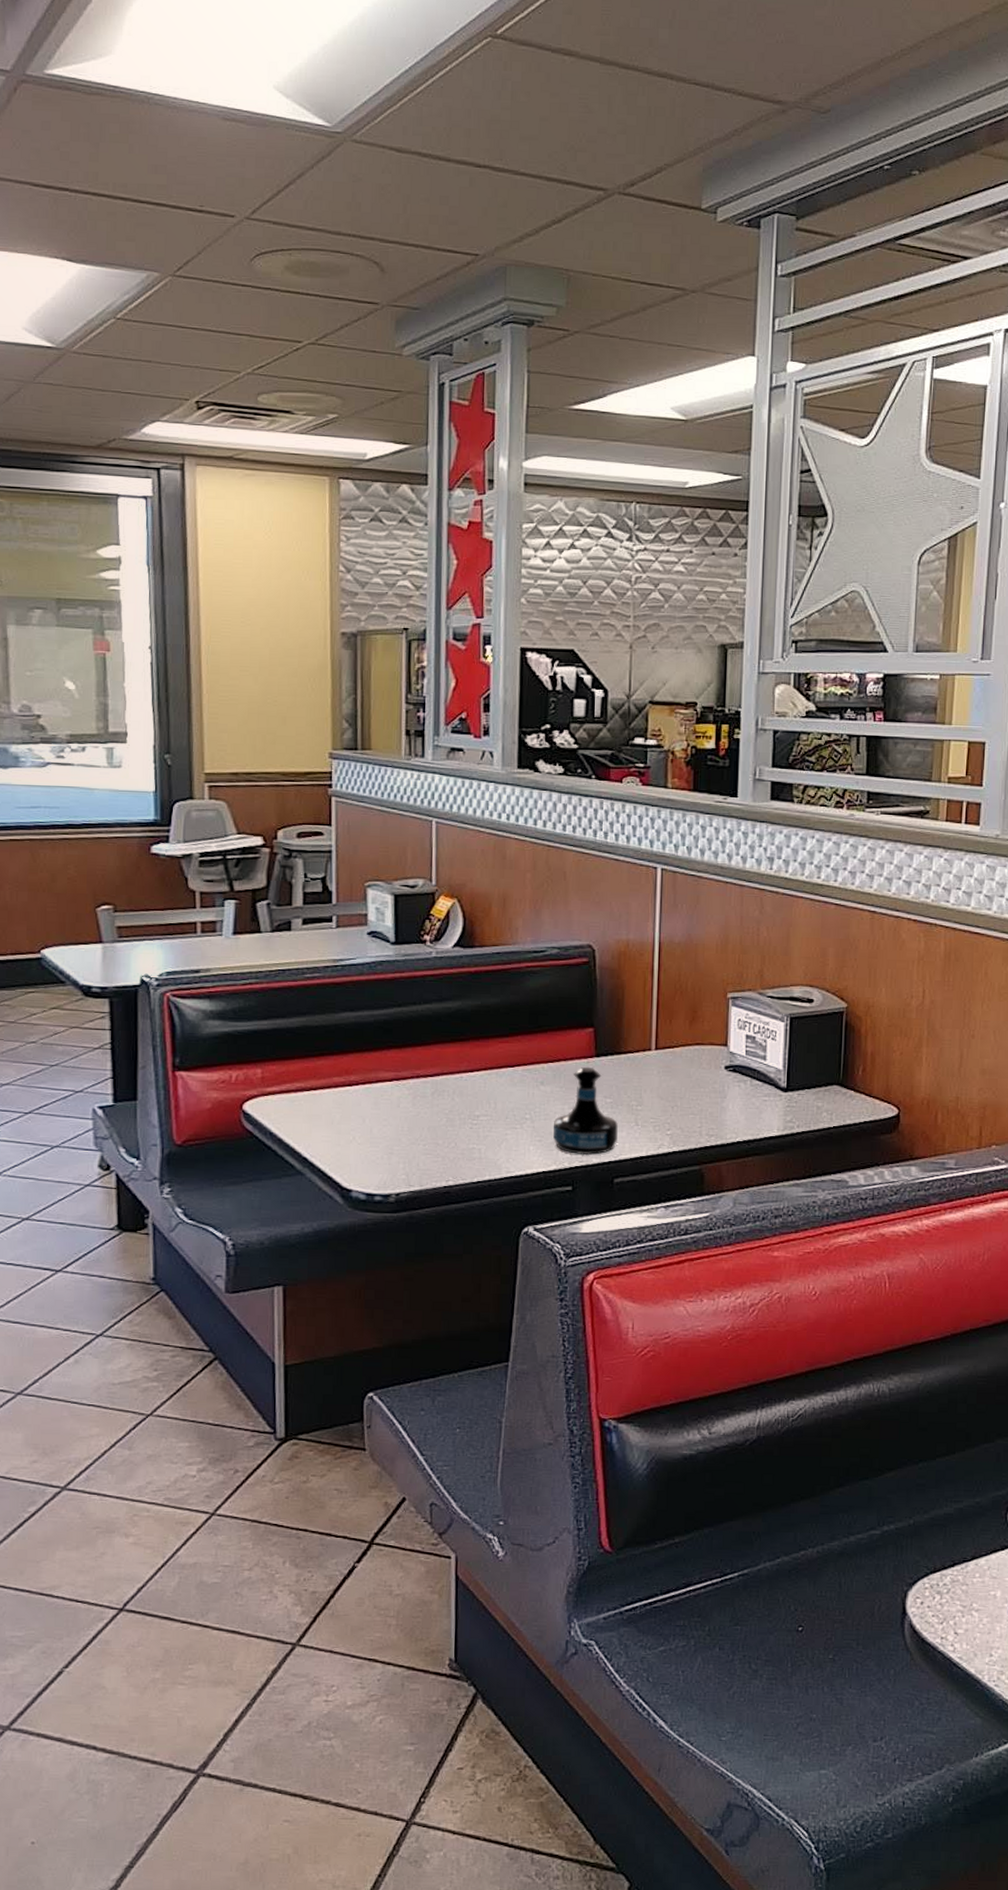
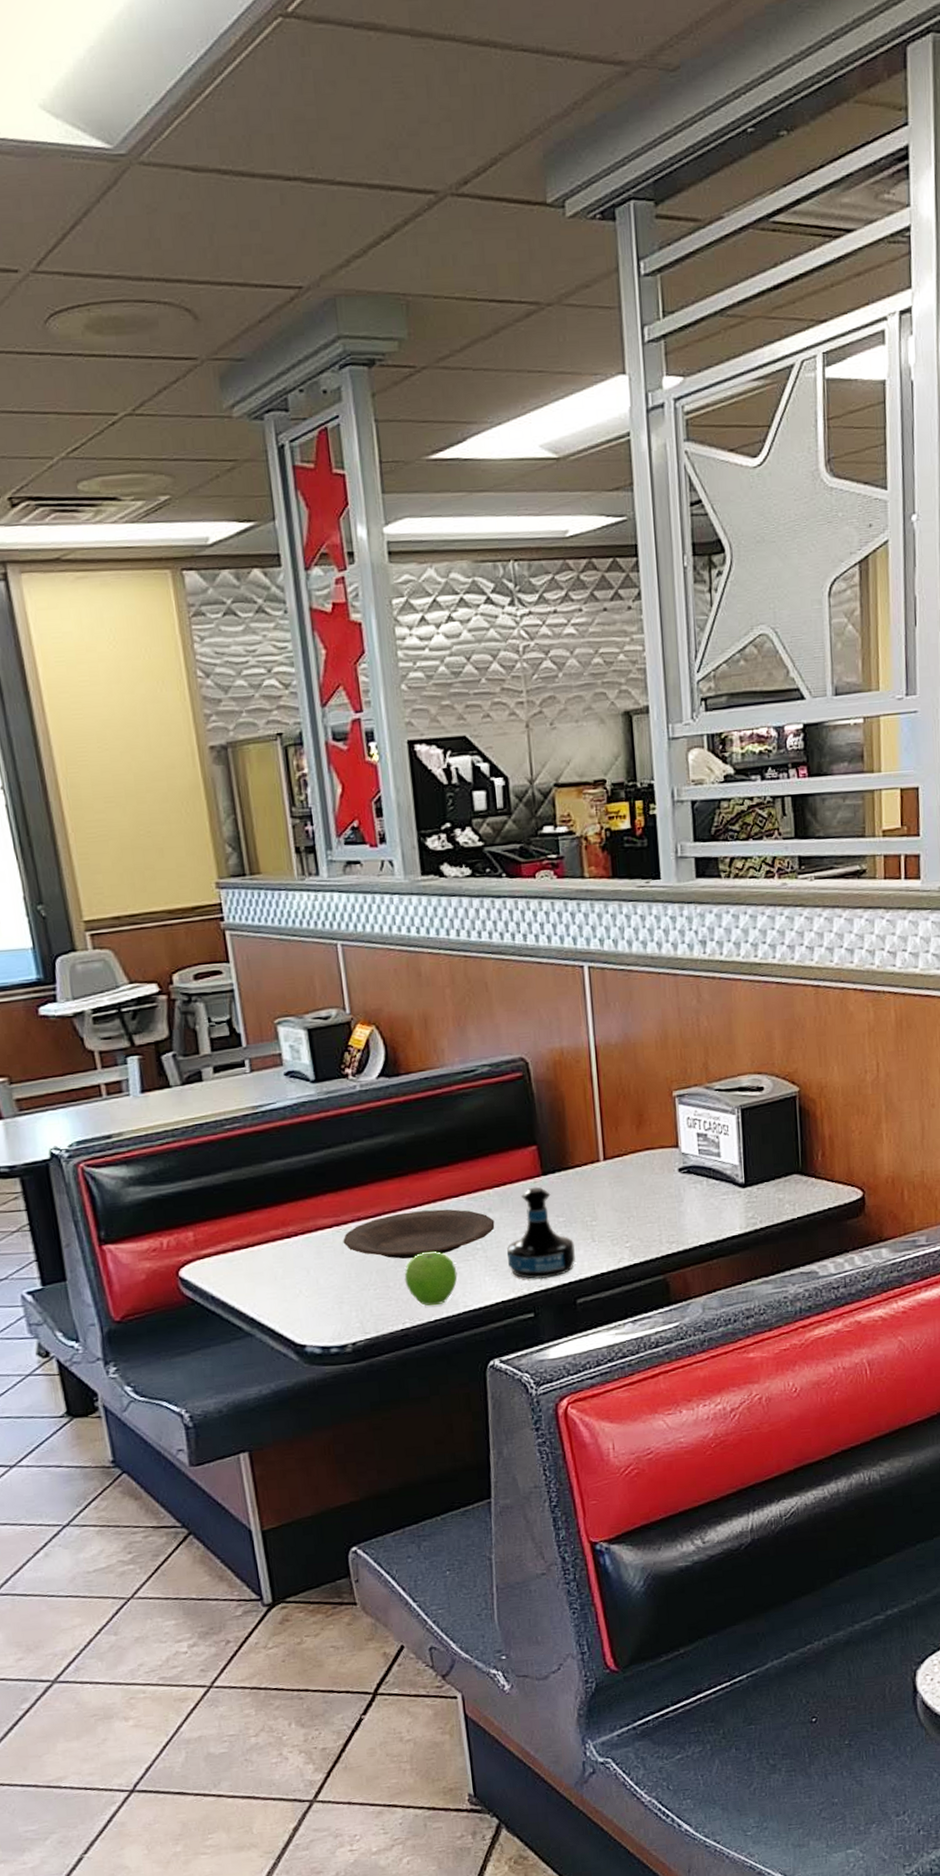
plate: none [400,1075,545,1120] -> present [343,1209,495,1259]
fruit: none [453,1116,504,1168] -> present [404,1251,458,1306]

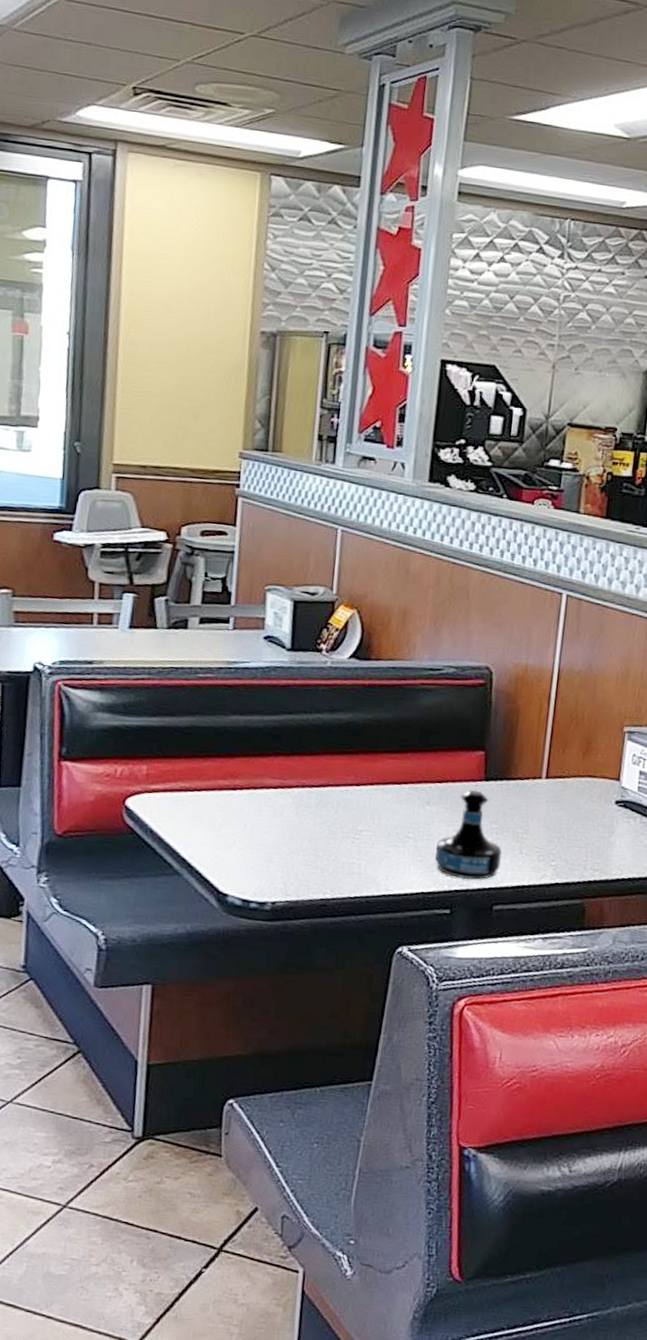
plate: present [343,1209,495,1259] -> none [284,788,431,835]
fruit: present [404,1251,458,1306] -> none [334,830,385,883]

